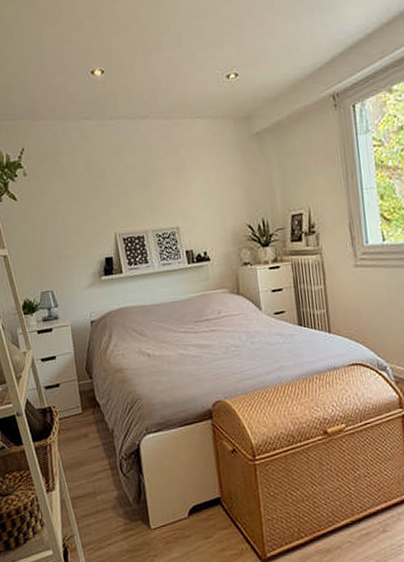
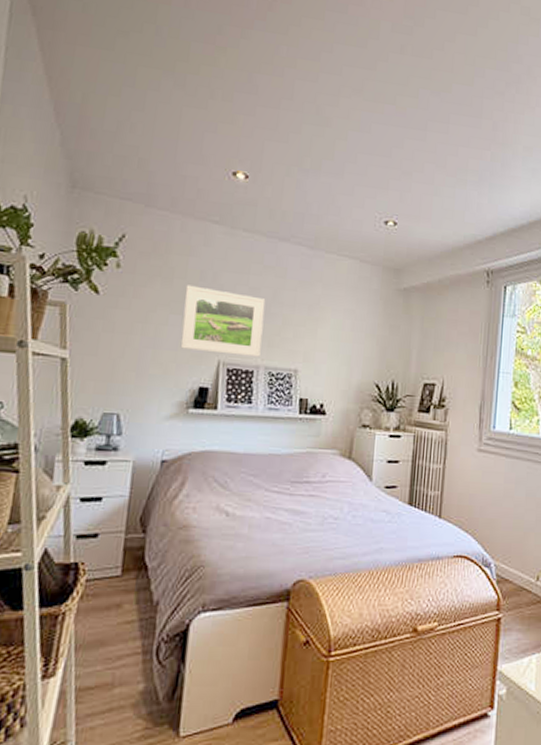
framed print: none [77,173,146,230] -> present [180,285,266,357]

